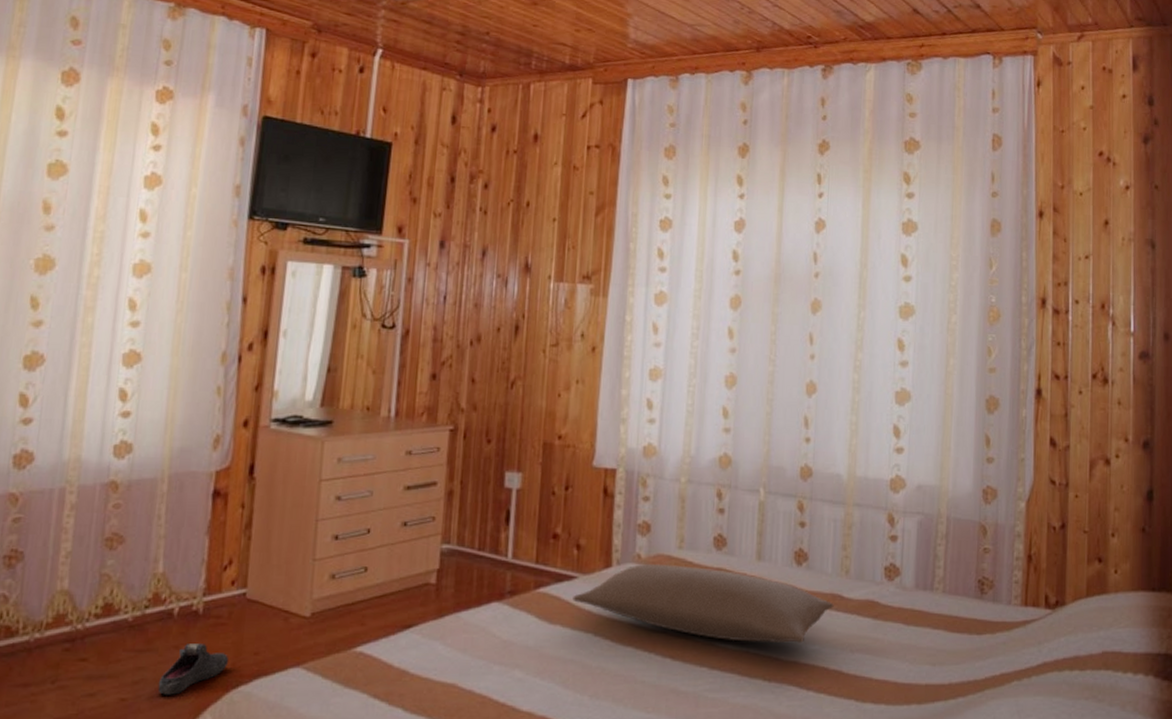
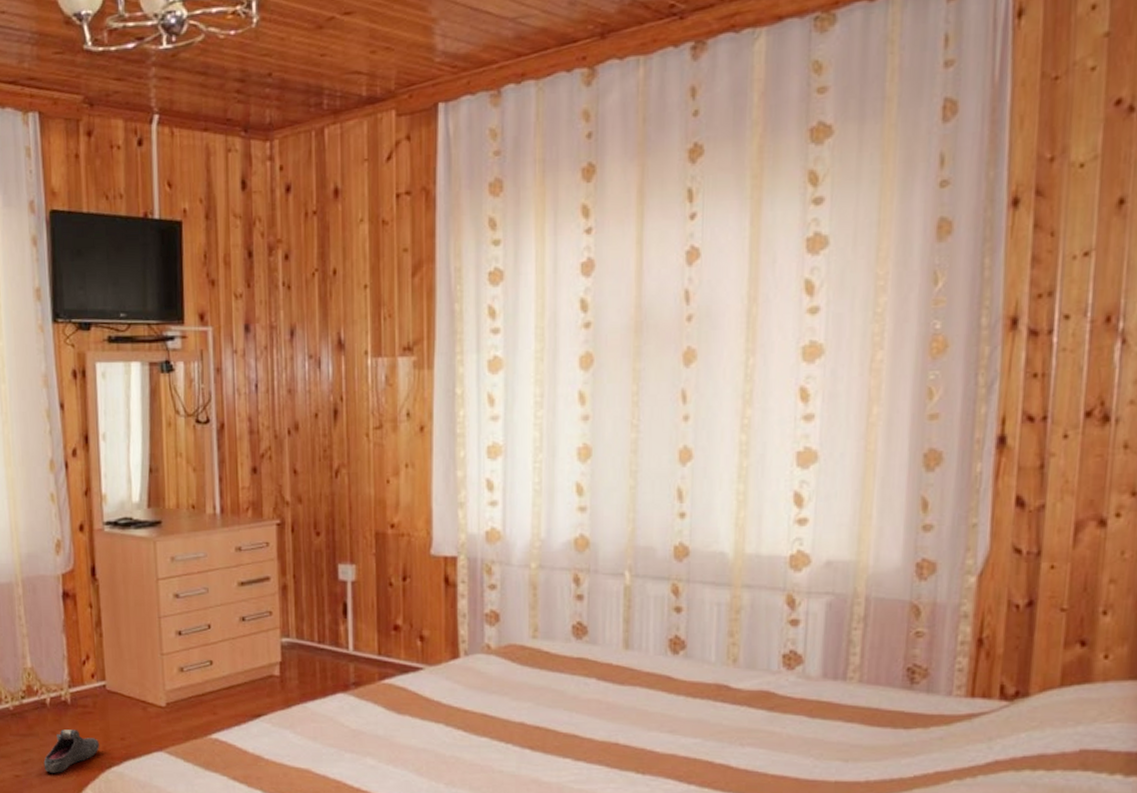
pillow: present [572,564,834,643] -> none [420,654,719,736]

